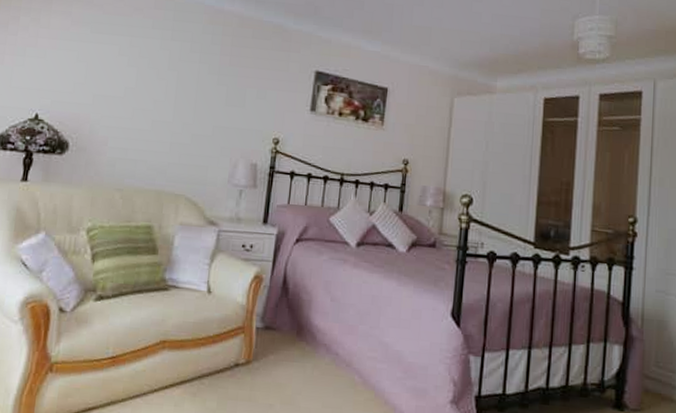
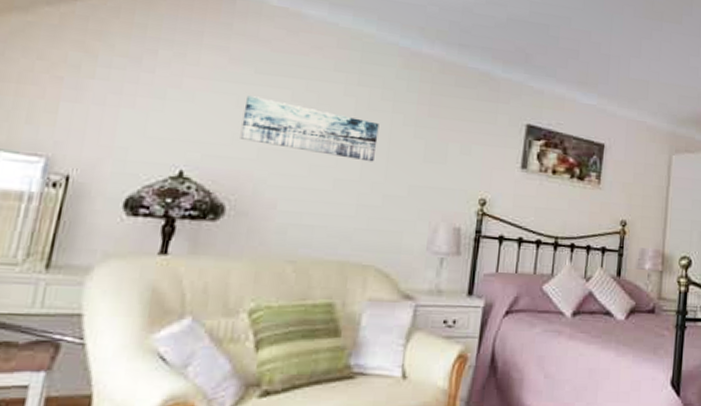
wall art: none [80,51,189,106] -> present [240,95,379,162]

